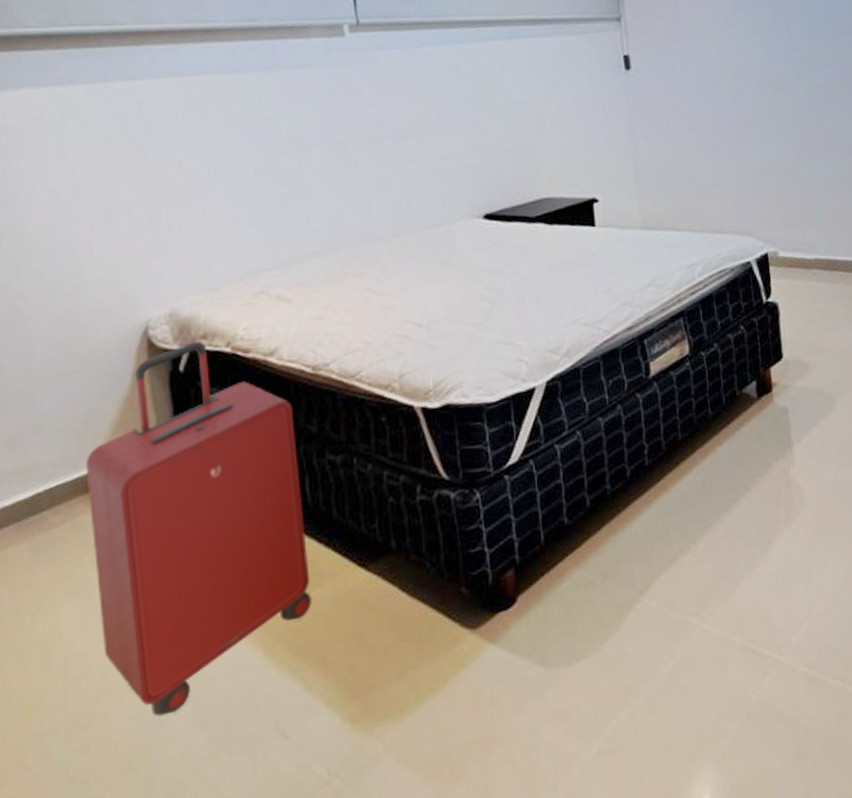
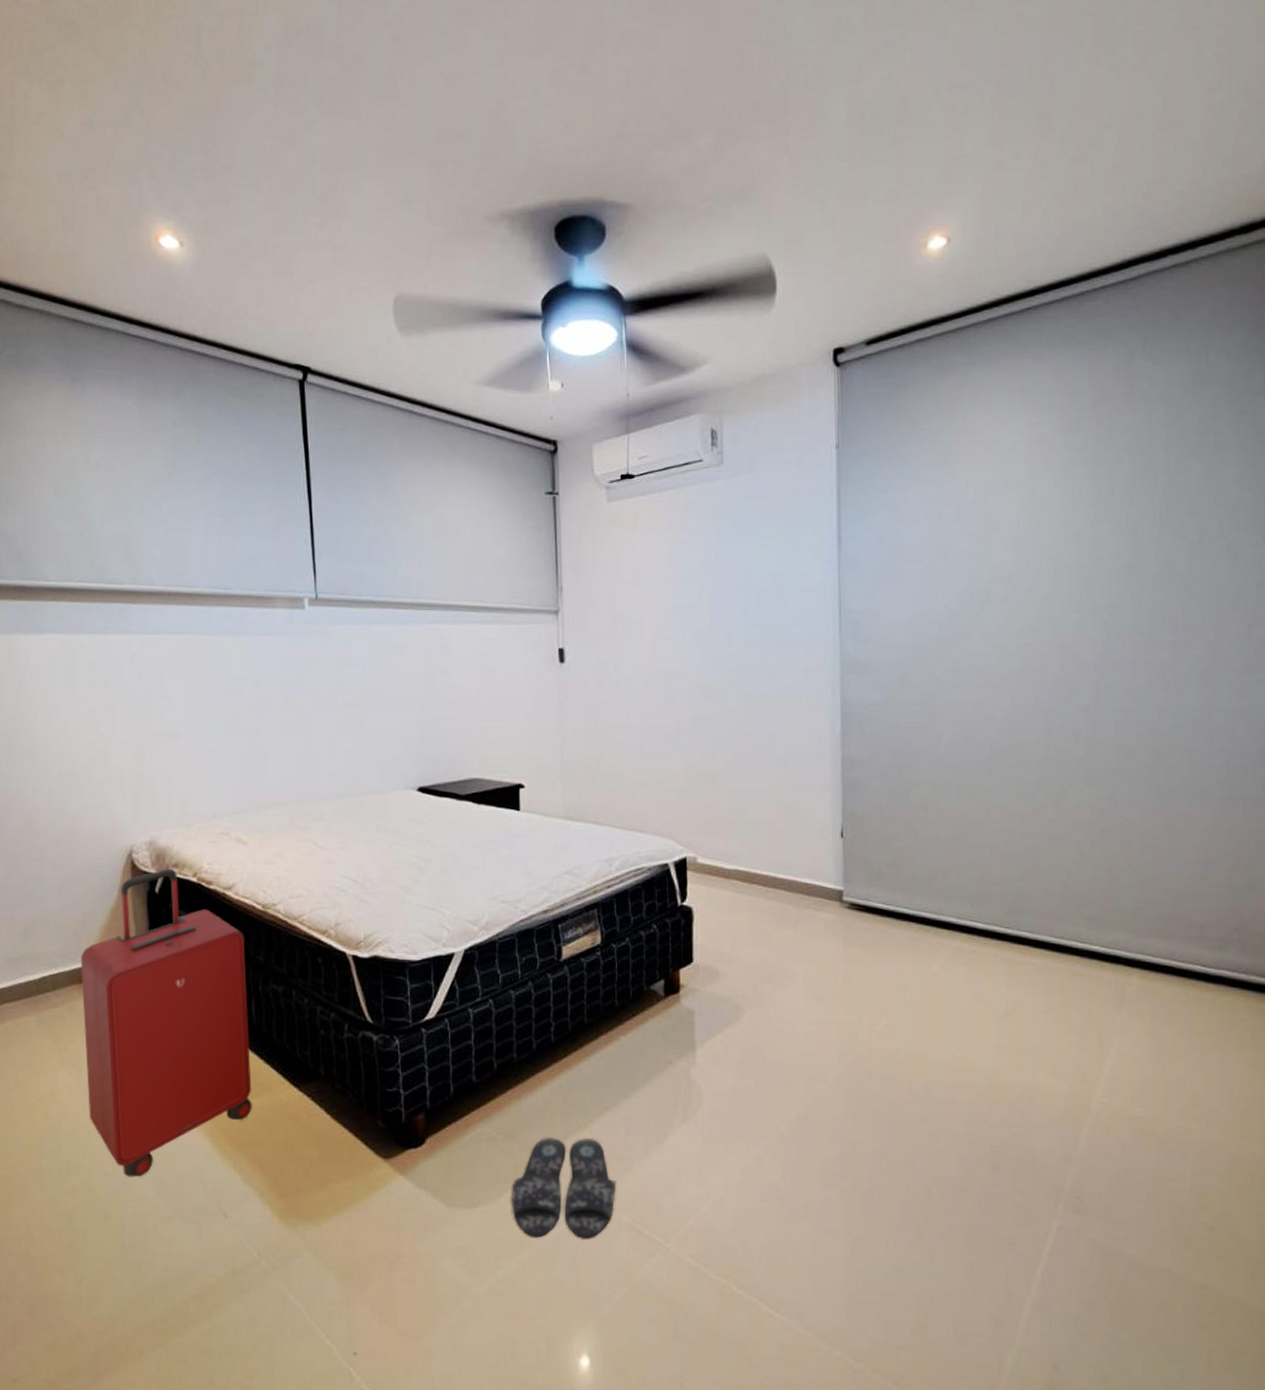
slippers: none [615,560,725,682] -> present [510,1136,617,1238]

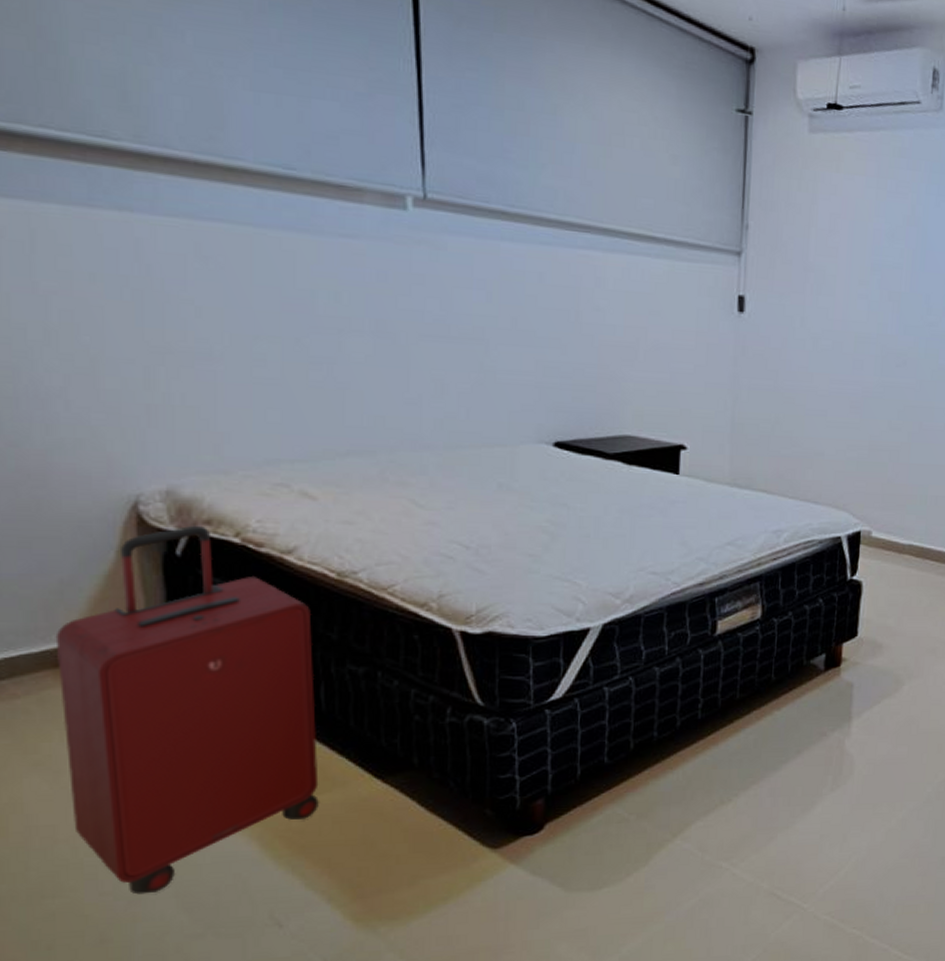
slippers: present [510,1136,617,1238] -> none [640,811,758,912]

